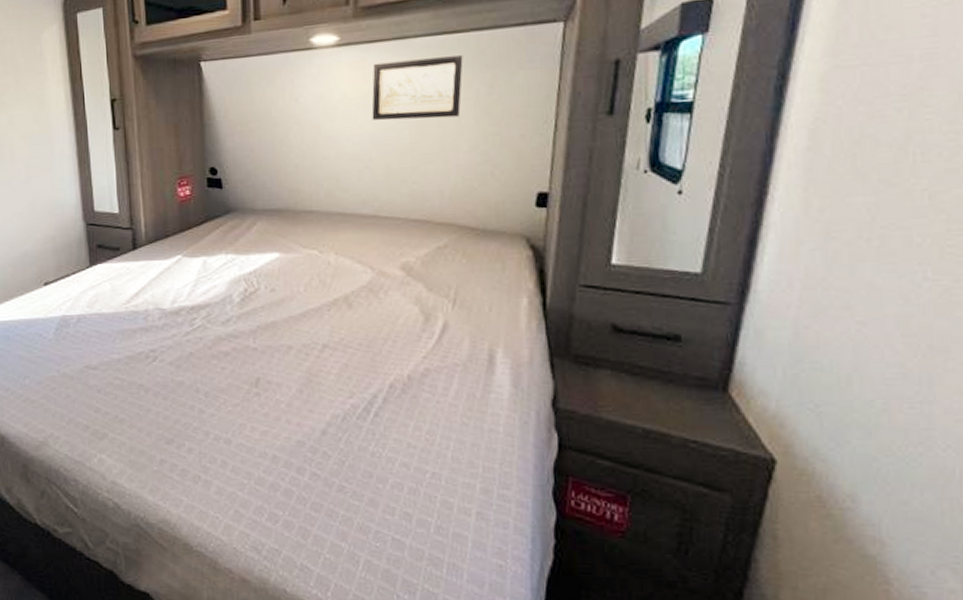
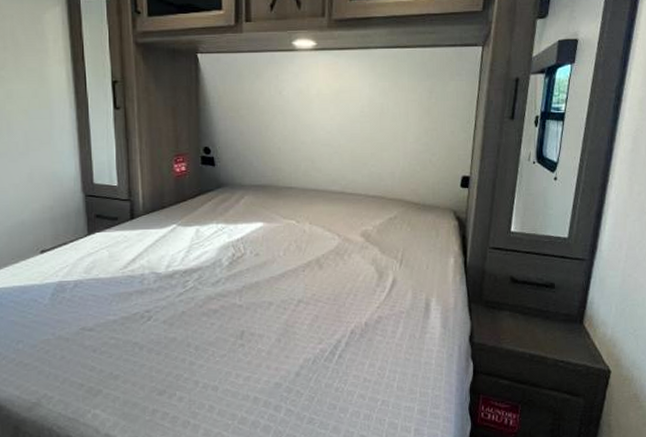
wall art: present [371,55,463,121] -> none [341,66,411,115]

